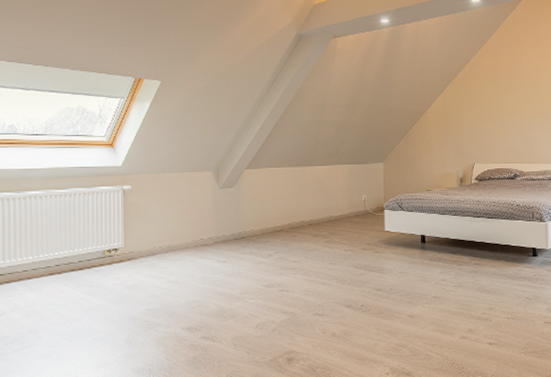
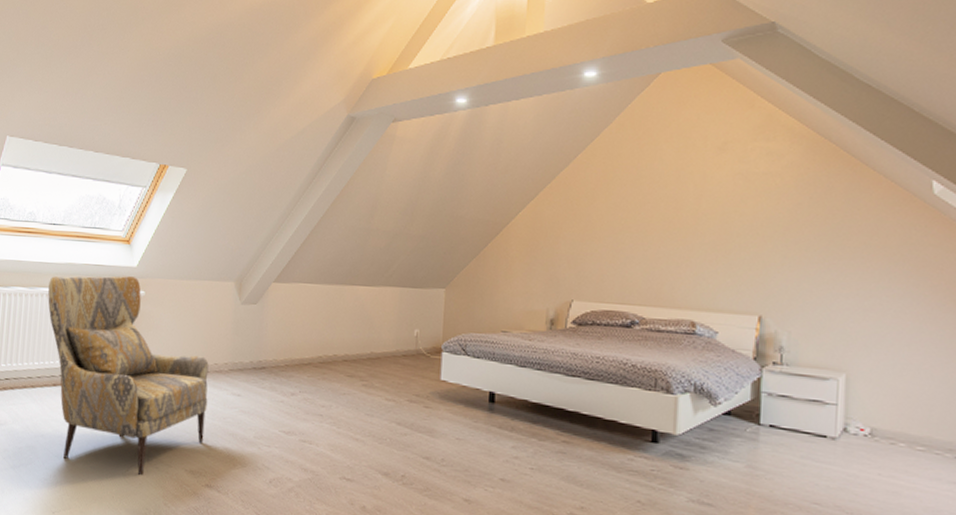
armchair: none [36,174,197,338] -> present [48,276,209,475]

